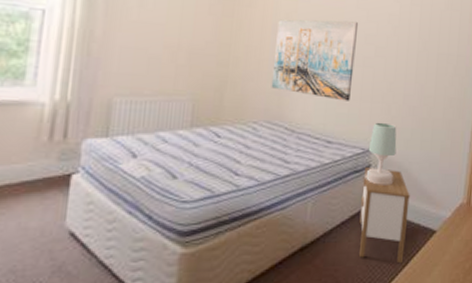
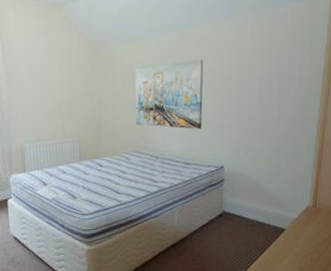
nightstand: present [359,166,410,264] -> none [218,181,260,255]
table lamp: present [366,122,397,185] -> none [221,144,246,195]

